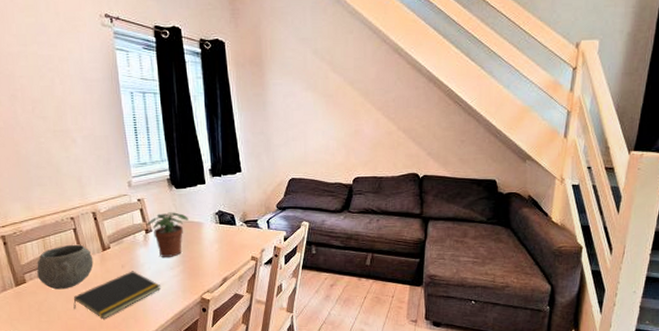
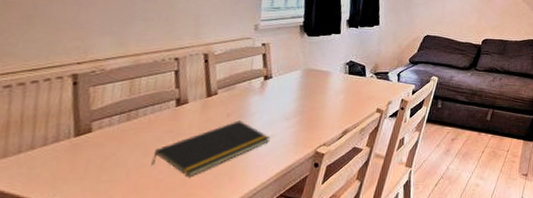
bowl: present [37,244,94,290] -> none [110,88,193,141]
potted plant: present [146,212,189,257] -> none [266,59,316,107]

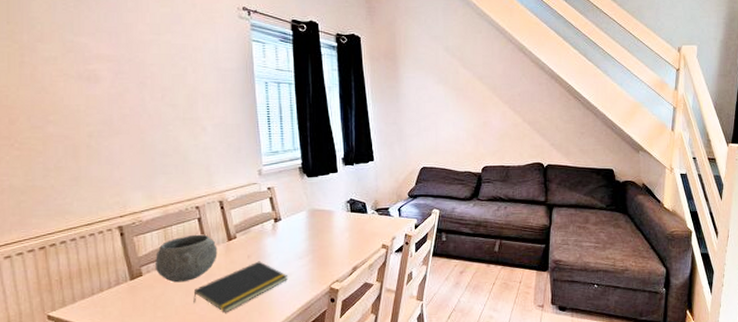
bowl: none [110,88,193,141] -> present [156,234,218,283]

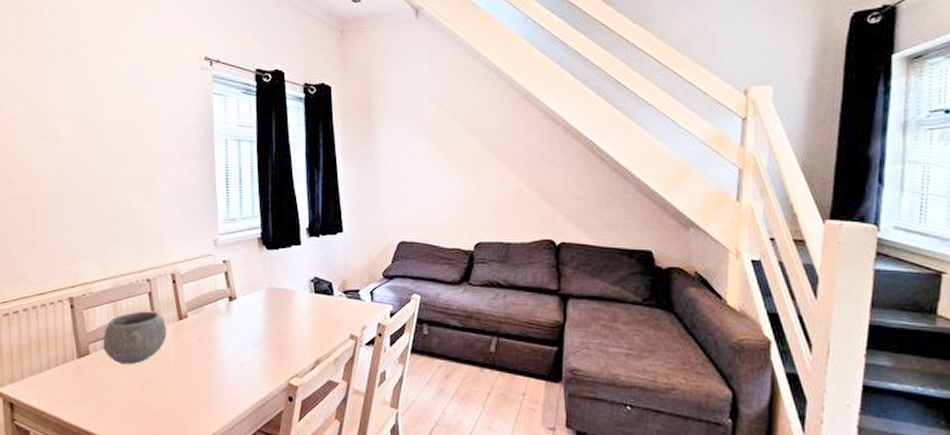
notepad: present [193,261,287,313] -> none [139,346,241,404]

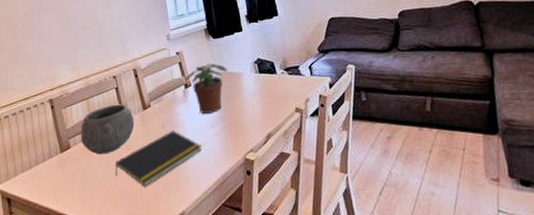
notepad: none [139,346,241,404] -> present [115,130,202,187]
potted plant: none [230,277,279,331] -> present [185,63,227,114]

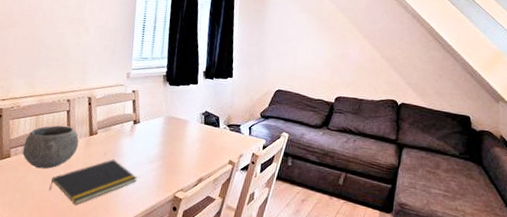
potted plant: present [185,63,227,114] -> none [135,106,176,151]

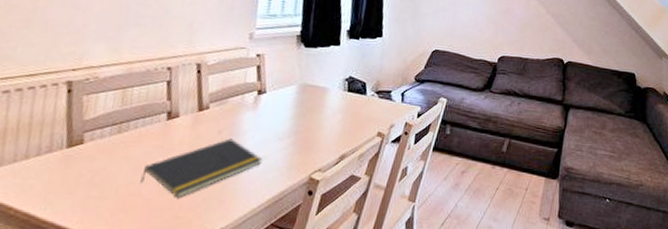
bowl: present [22,125,79,169] -> none [102,99,184,156]

